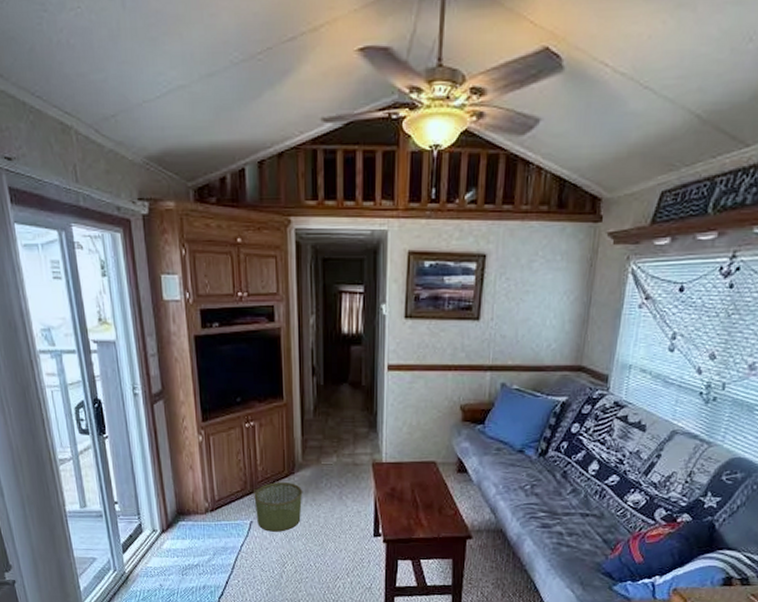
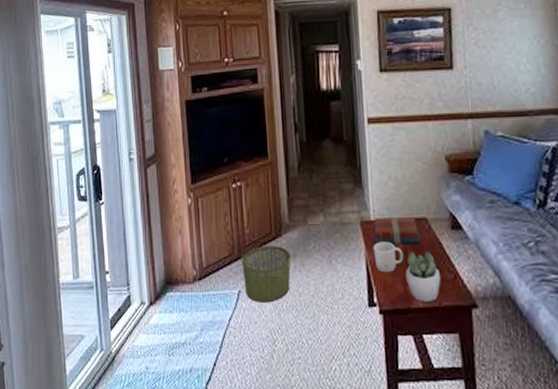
mug: none [382,481,410,509] -> present [373,241,403,273]
books: none [385,460,428,485] -> present [374,217,421,244]
succulent plant: none [411,491,443,534] -> present [406,252,441,303]

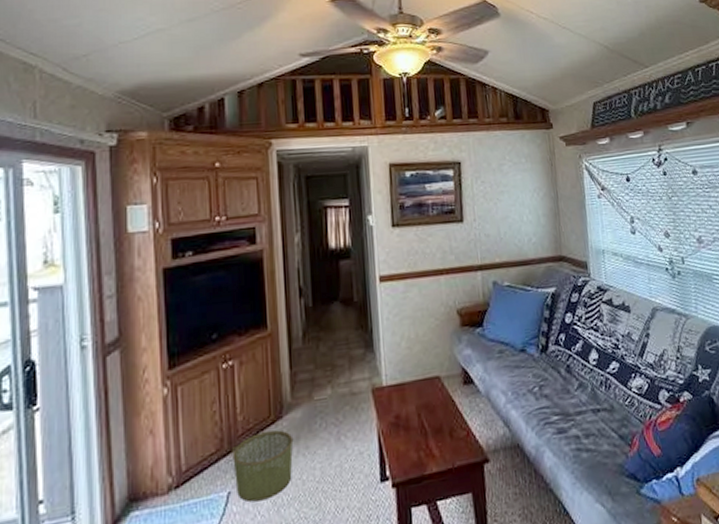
mug: present [373,241,403,273] -> none [385,406,417,442]
books: present [374,217,421,244] -> none [386,377,435,412]
succulent plant: present [406,252,441,303] -> none [419,412,455,467]

